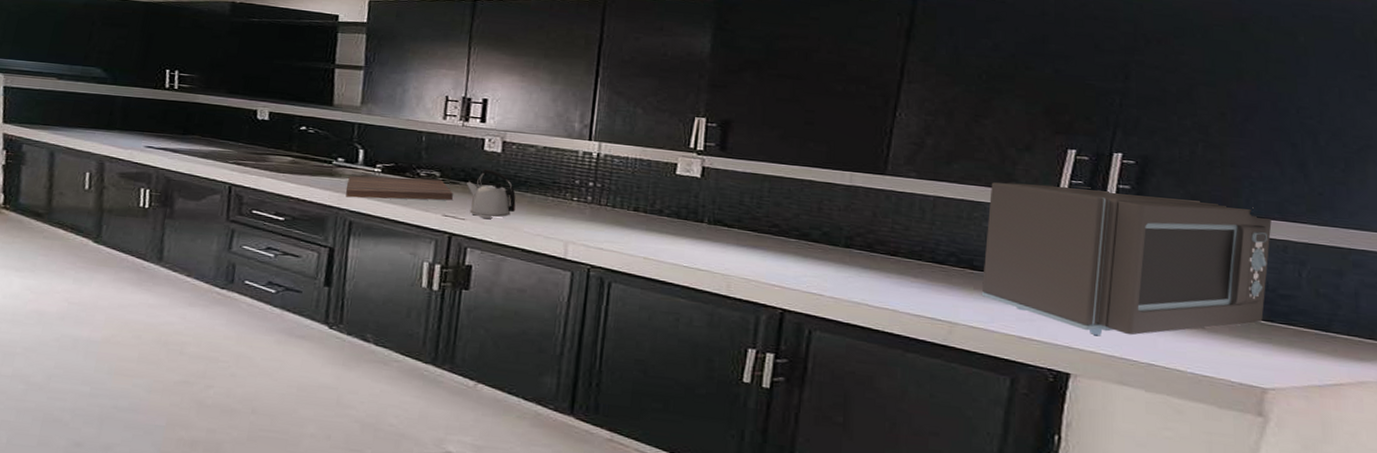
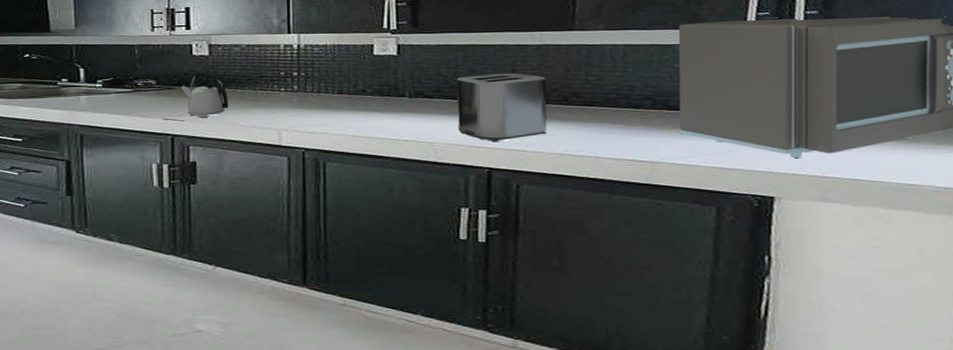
cutting board: present [345,175,453,201] -> none [73,87,170,113]
toaster: none [754,208,852,283] -> present [456,72,548,142]

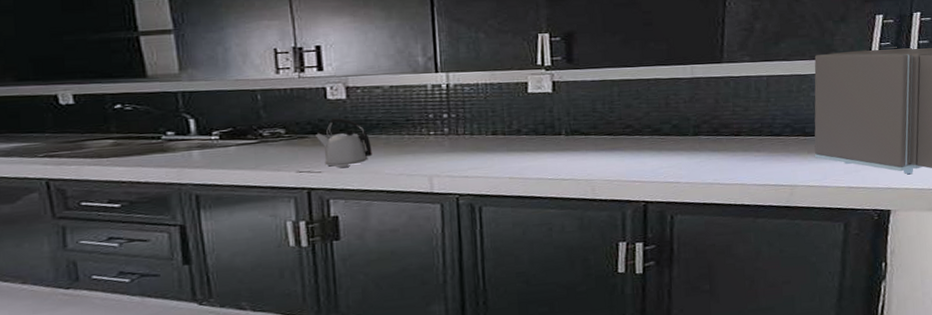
toaster: present [456,72,548,142] -> none [612,106,699,176]

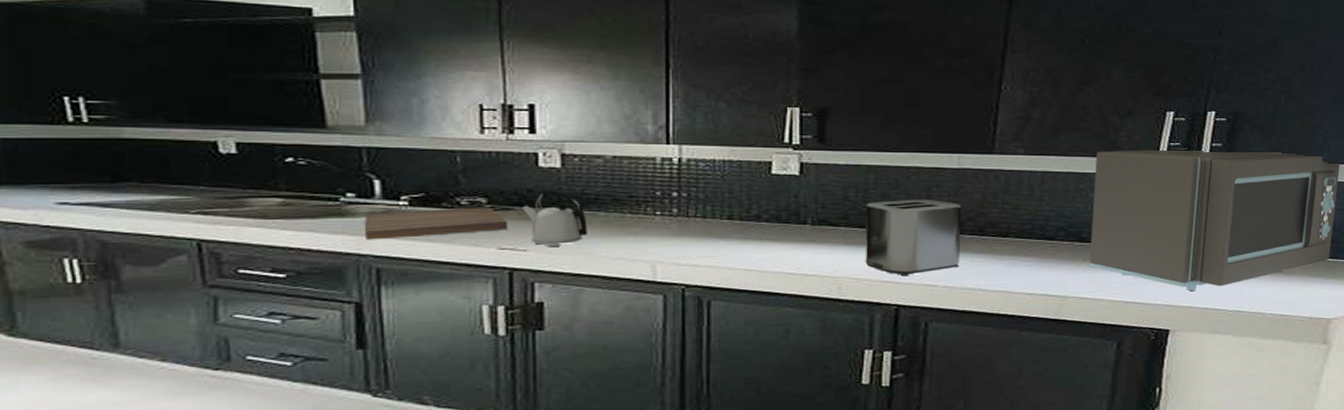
cutting board: none [183,136,304,171] -> present [364,207,507,240]
toaster: none [612,106,699,176] -> present [865,199,962,277]

